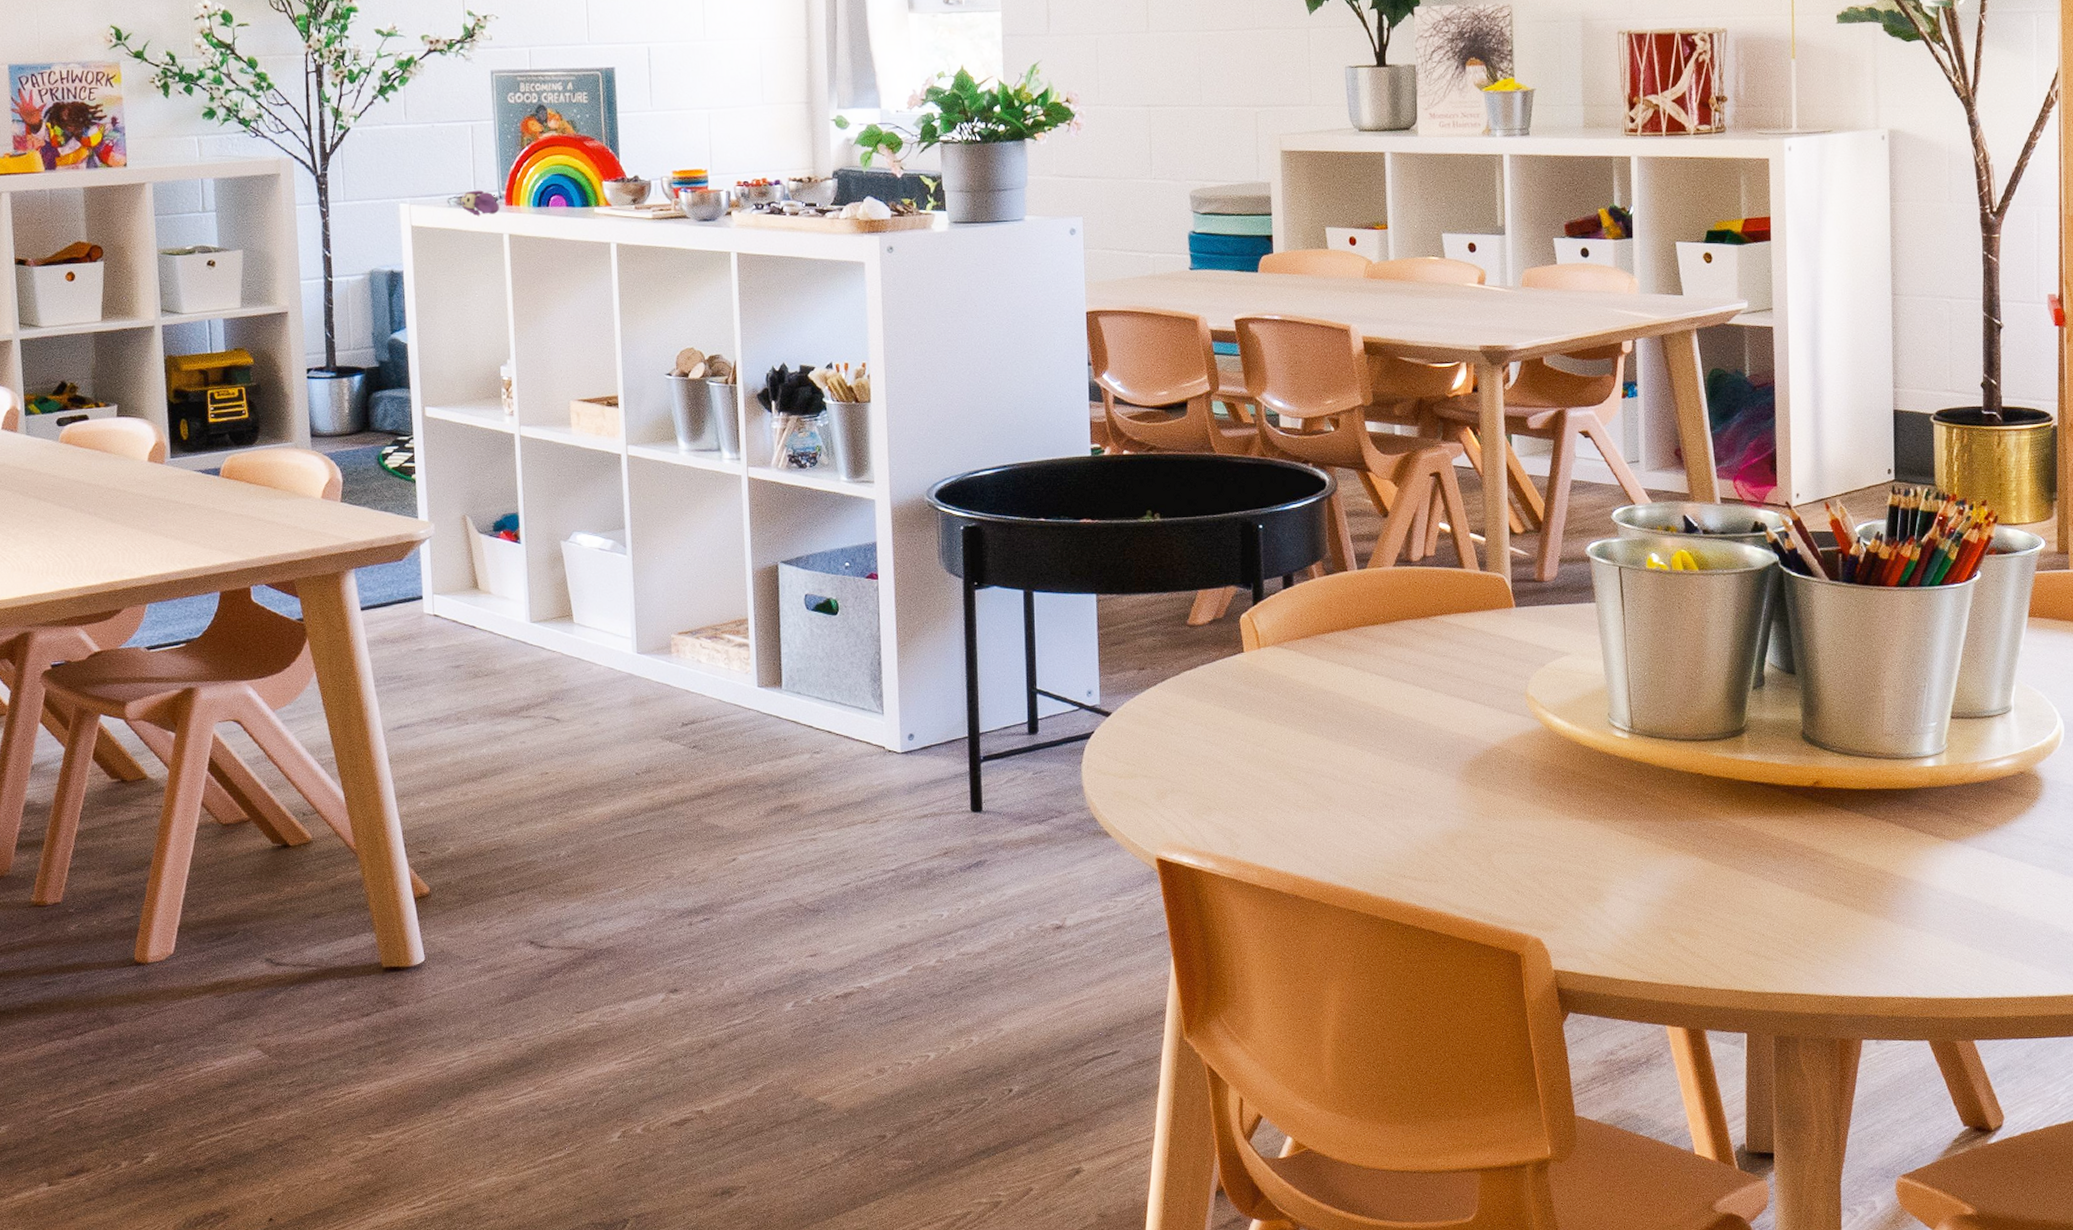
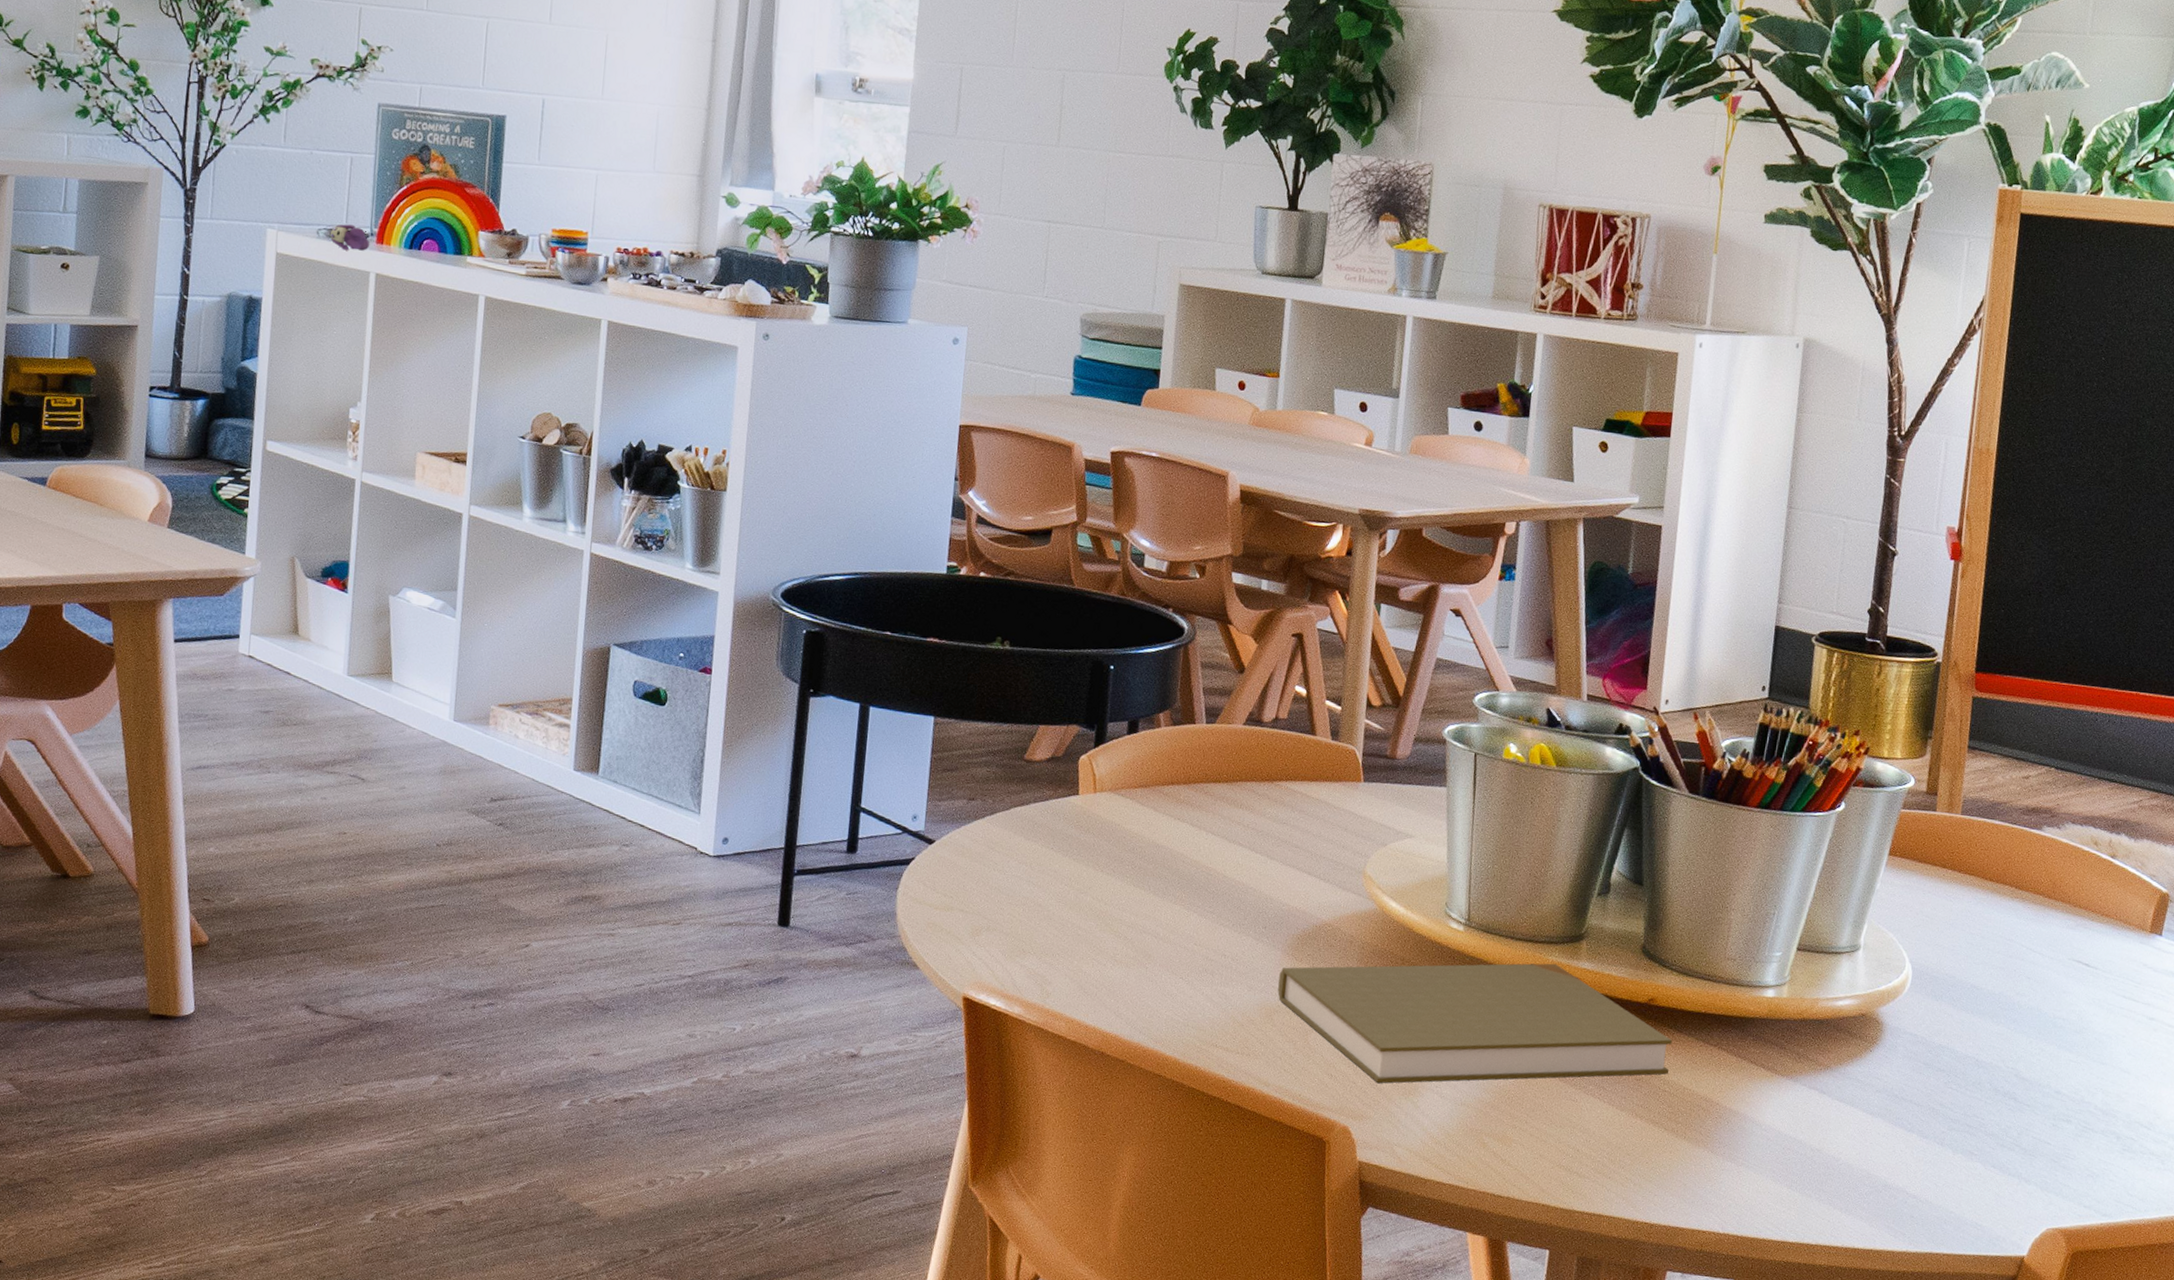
book: none [1457,759,1842,893] -> present [1278,963,1673,1083]

